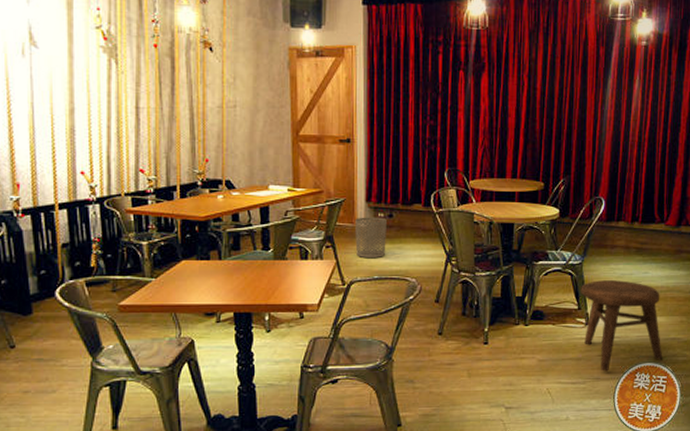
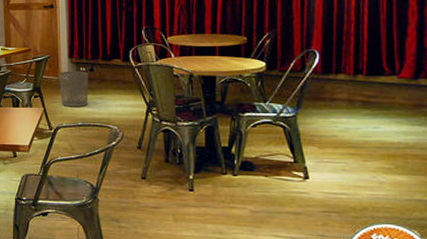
stool: present [581,280,663,372] -> none [296,134,407,229]

